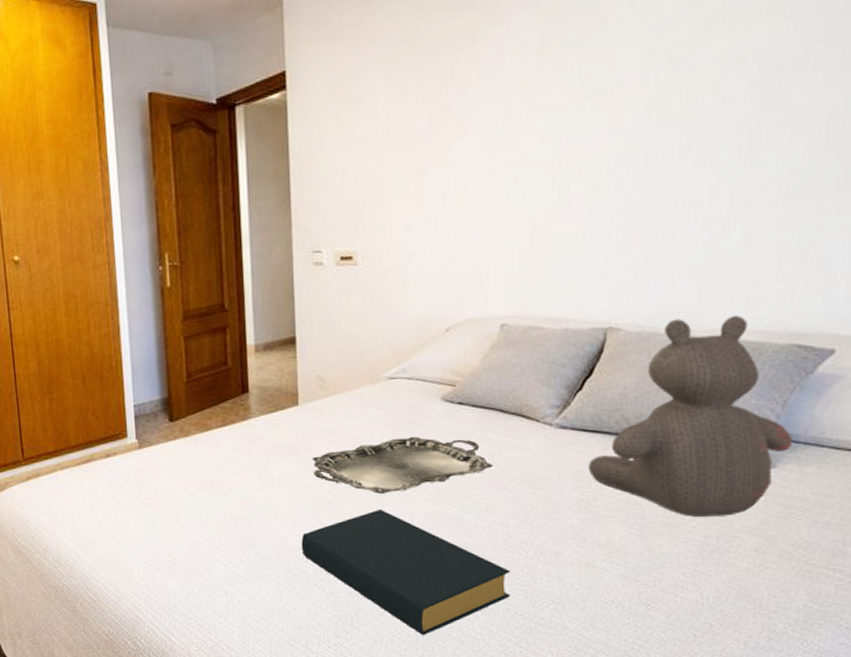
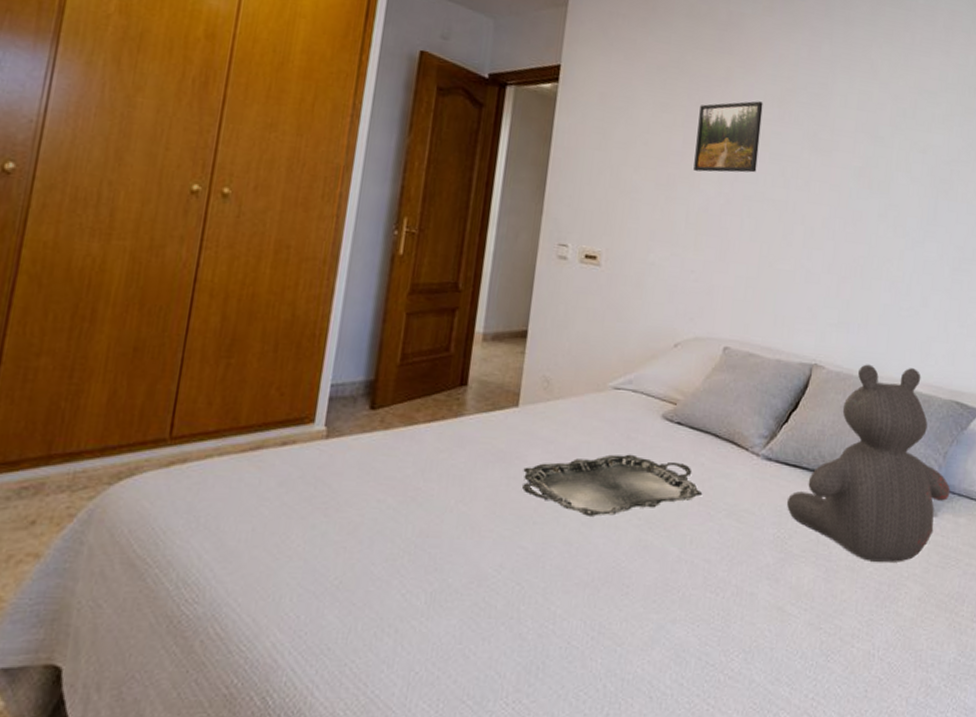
hardback book: present [301,508,511,635] -> none [494,533,708,689]
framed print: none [444,53,520,148] -> present [693,101,763,173]

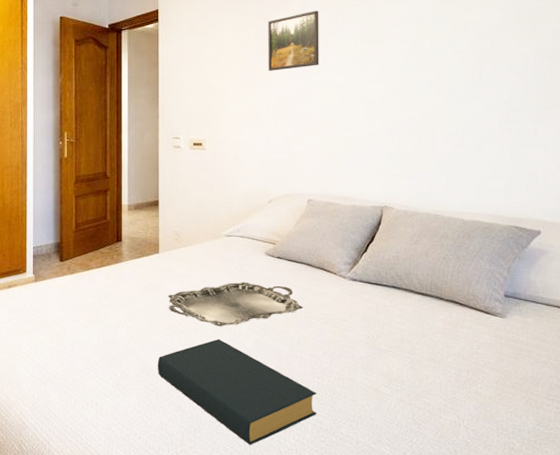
hardback book: none [494,533,708,689] -> present [157,338,317,445]
teddy bear: present [787,364,951,562] -> none [373,203,517,354]

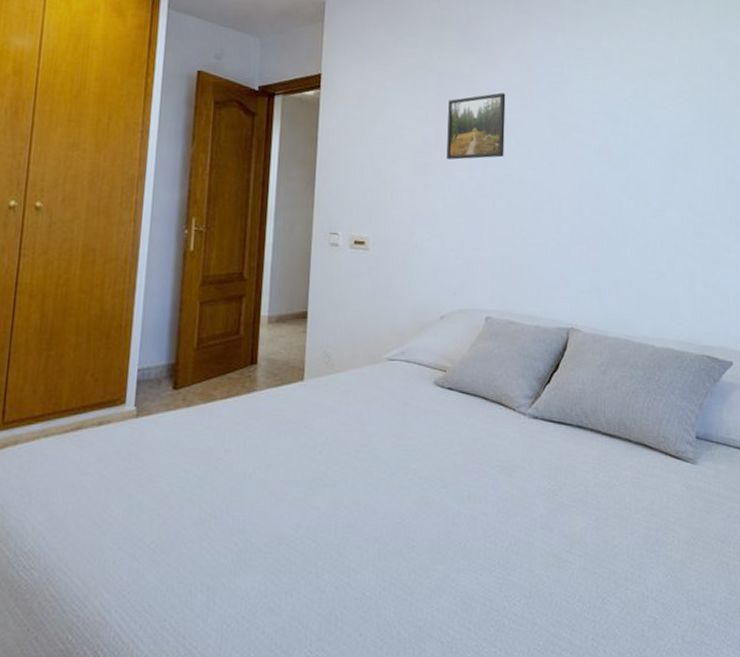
hardback book: present [157,338,317,445] -> none [292,493,489,635]
serving tray: present [168,282,304,326] -> none [312,419,476,477]

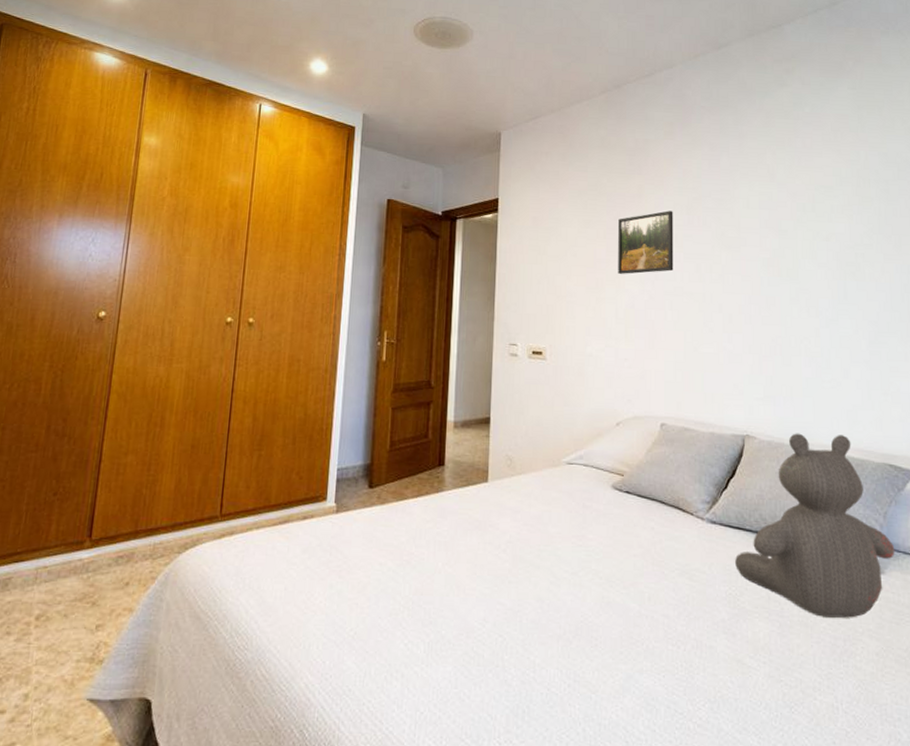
teddy bear: none [555,325,708,508] -> present [735,433,895,618]

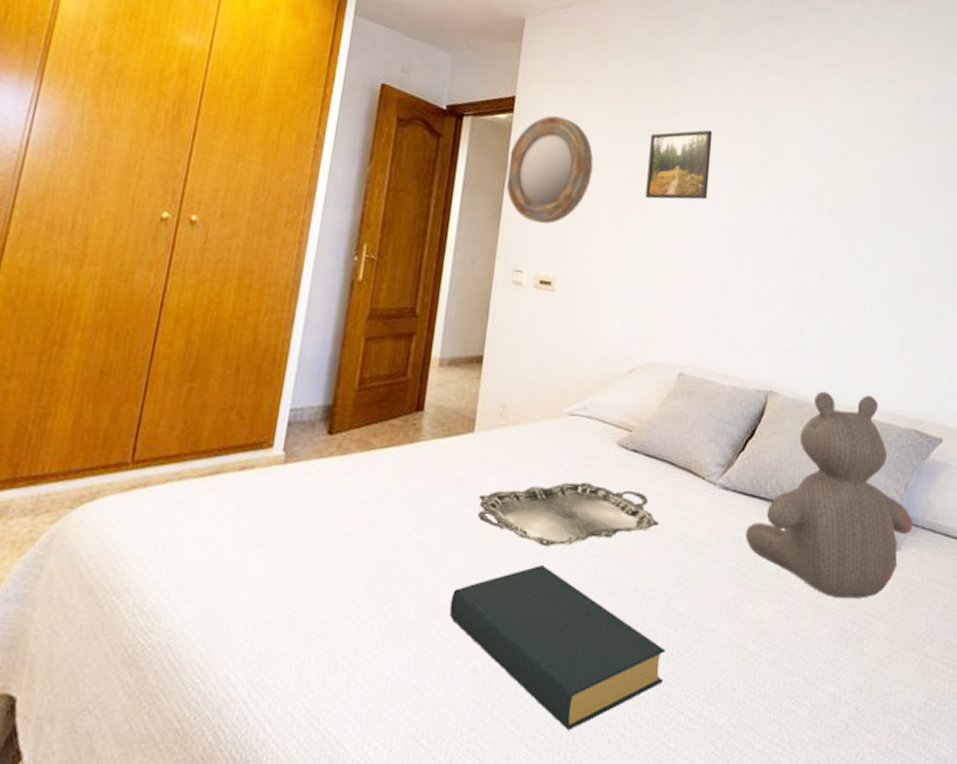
hardback book: none [480,591,671,733] -> present [449,564,667,730]
home mirror: none [496,211,570,304] -> present [505,115,594,224]
serving tray: none [496,520,656,576] -> present [478,482,660,546]

